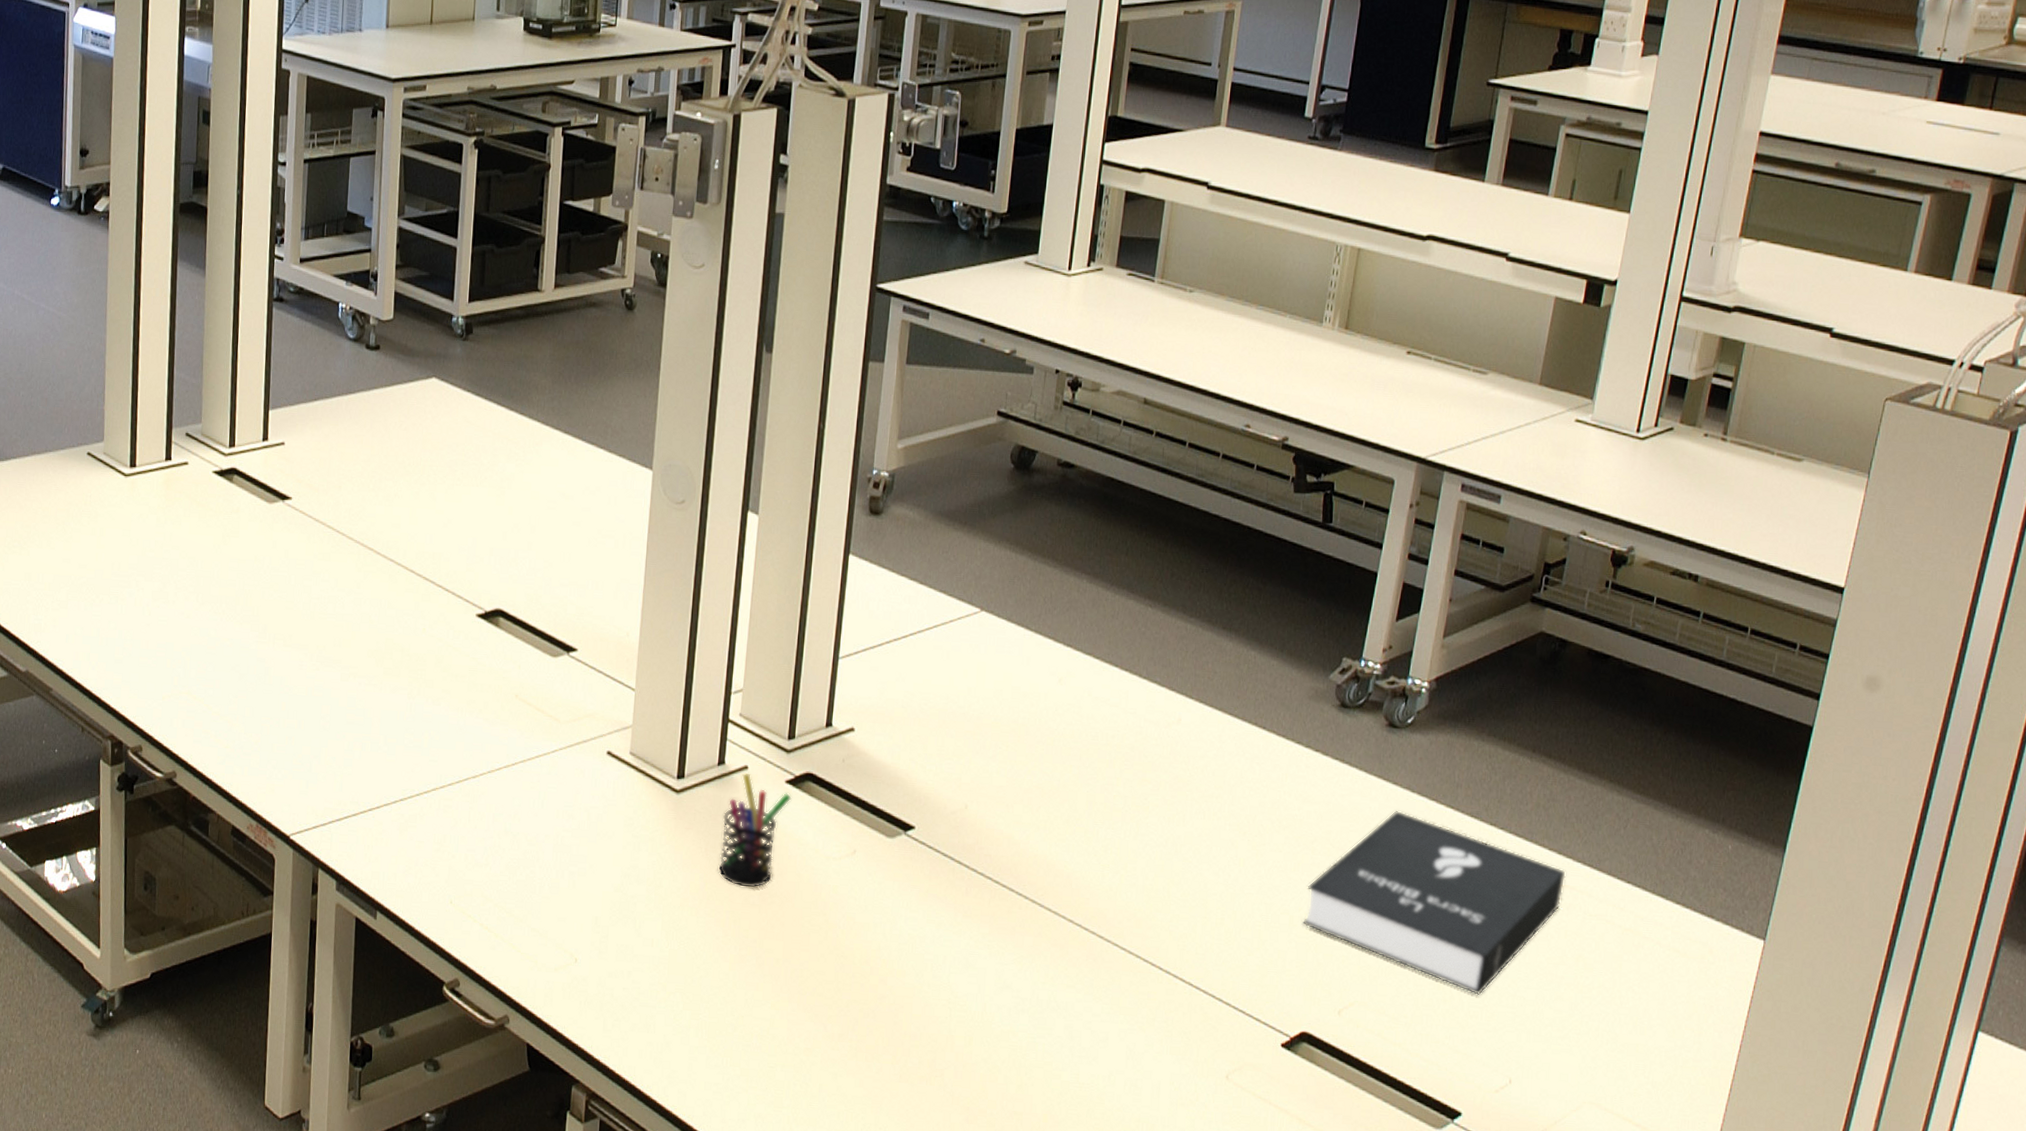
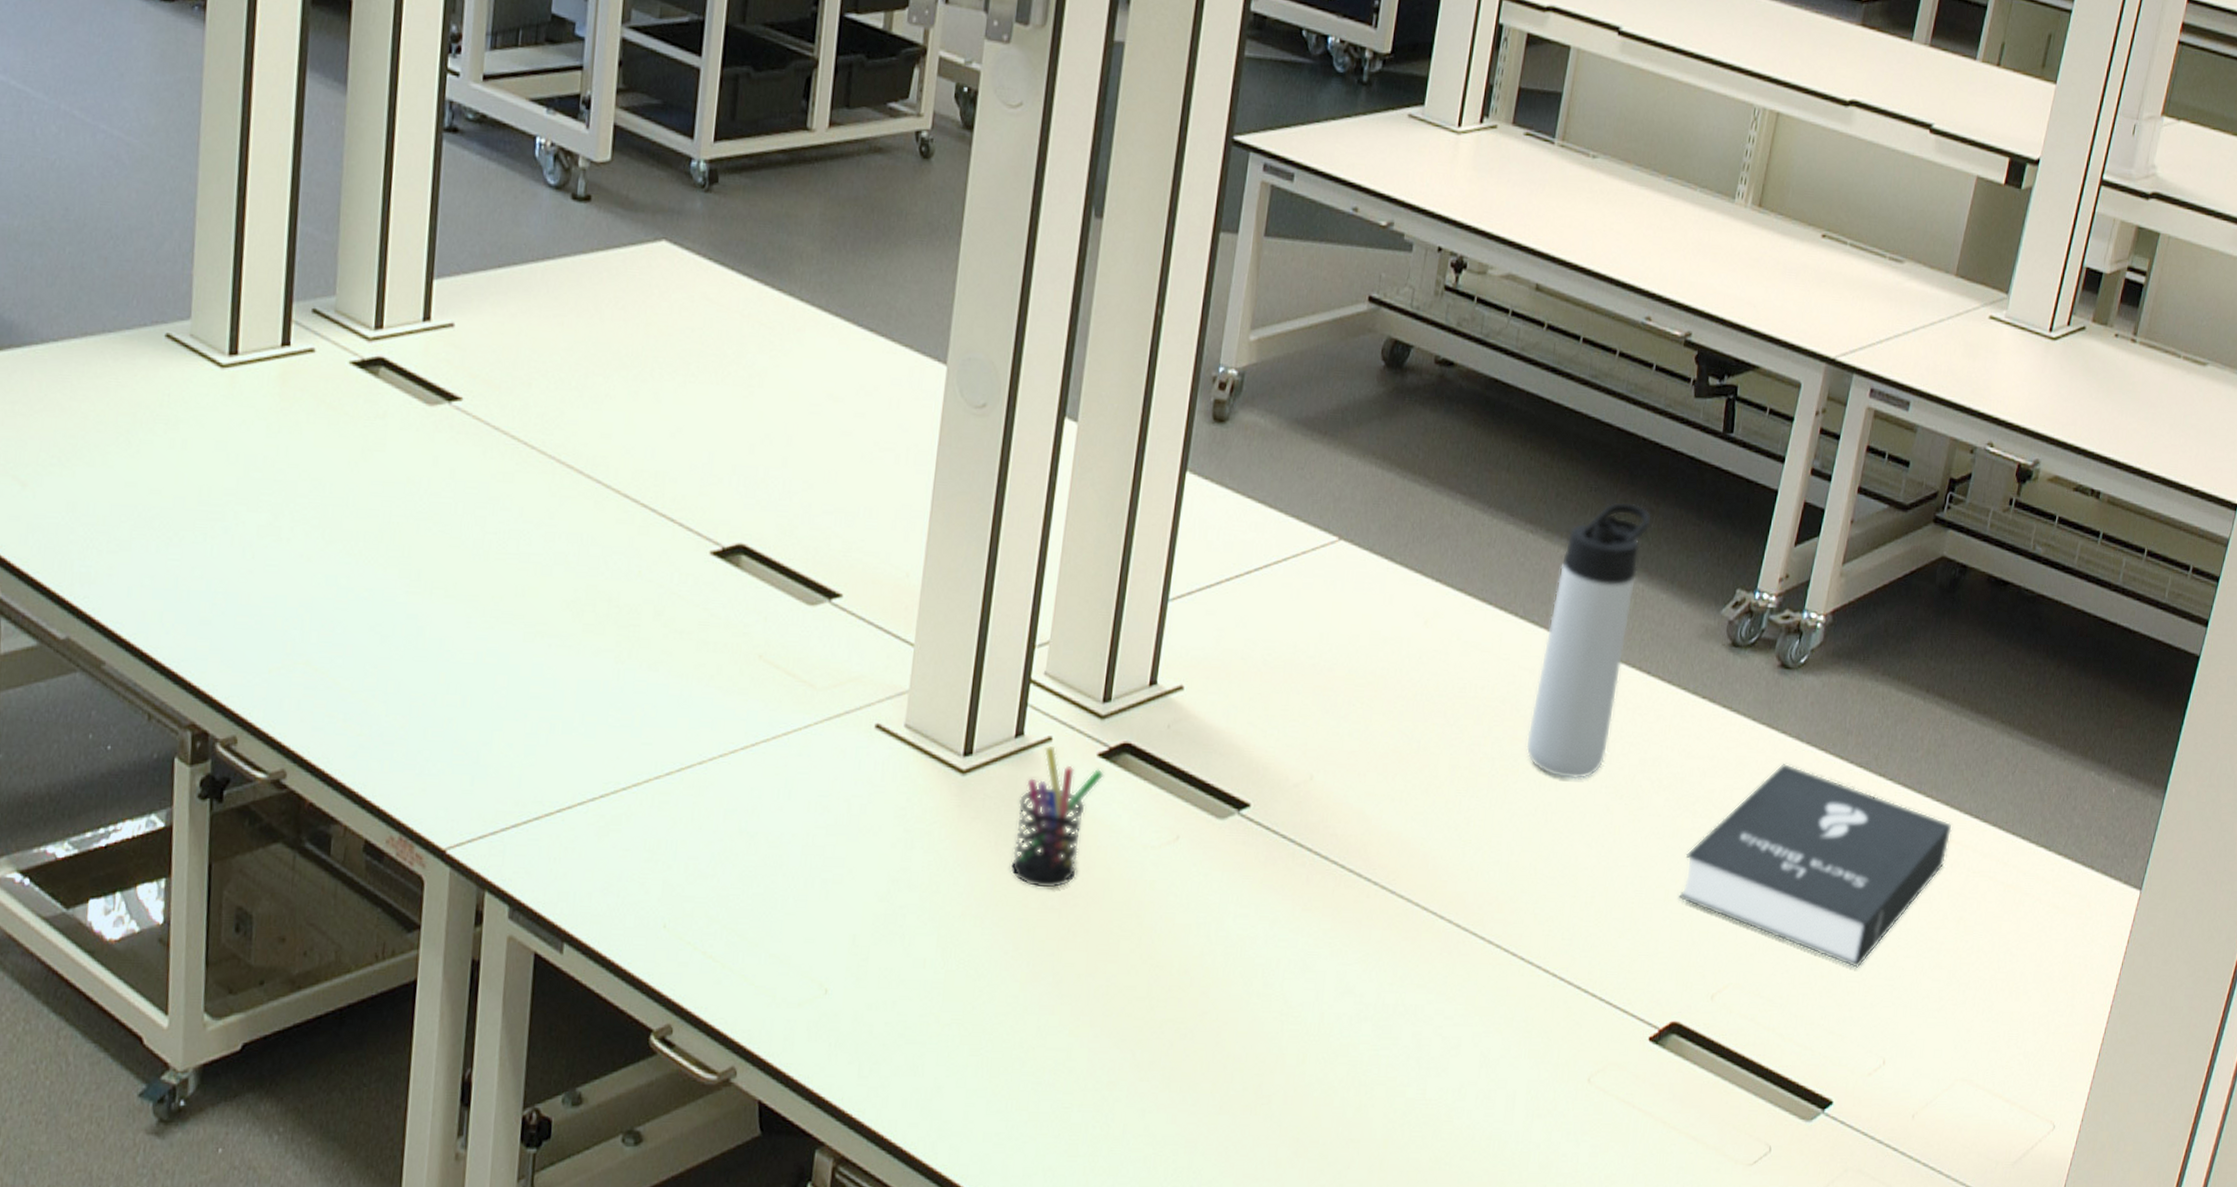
thermos bottle: none [1155,580,1260,818] -> present [1526,501,1652,780]

